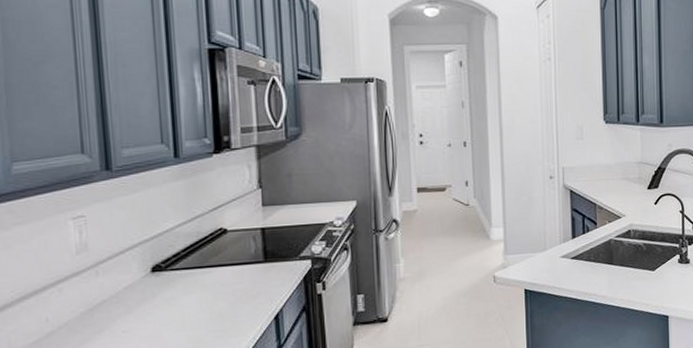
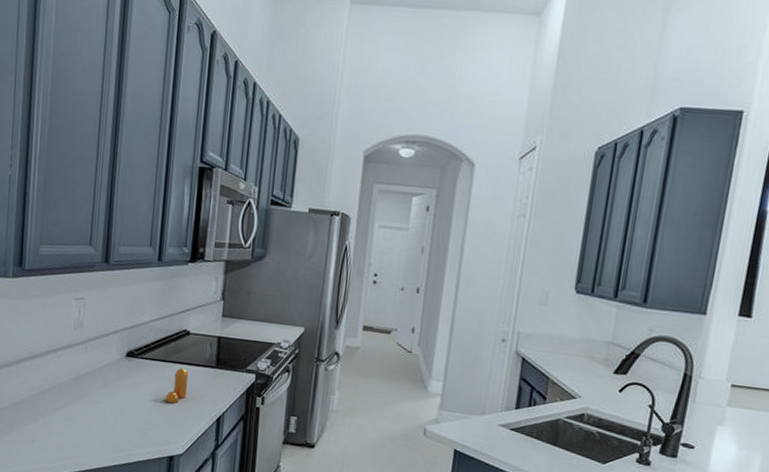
pepper shaker: none [209,270,235,312] -> present [165,368,189,403]

